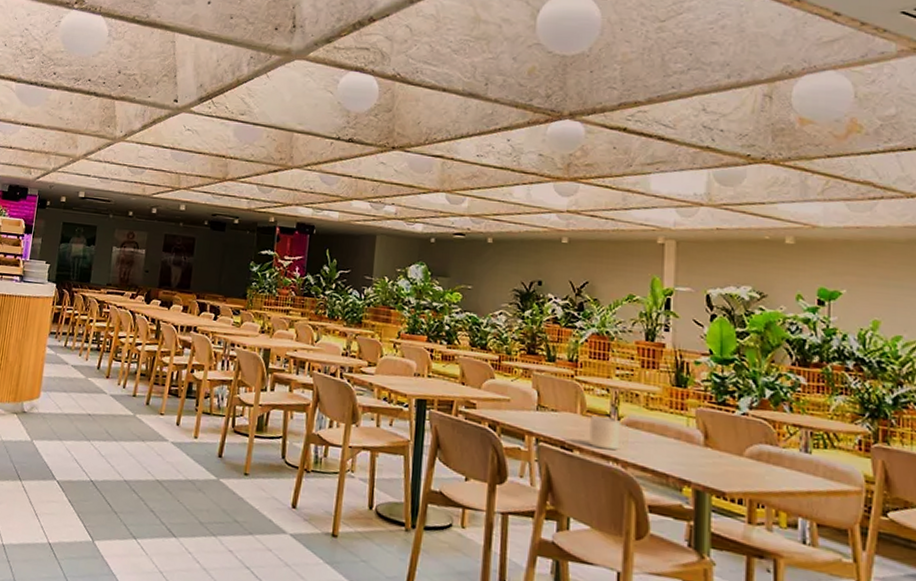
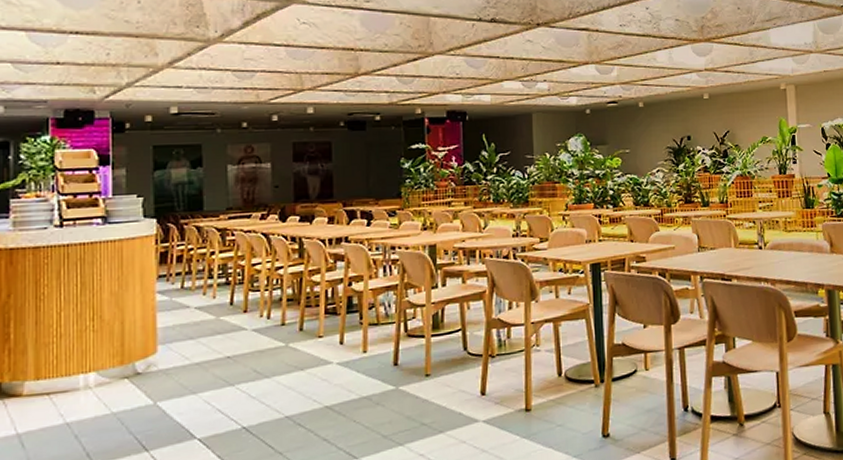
mug: present [588,415,629,451] -> none [741,244,775,274]

